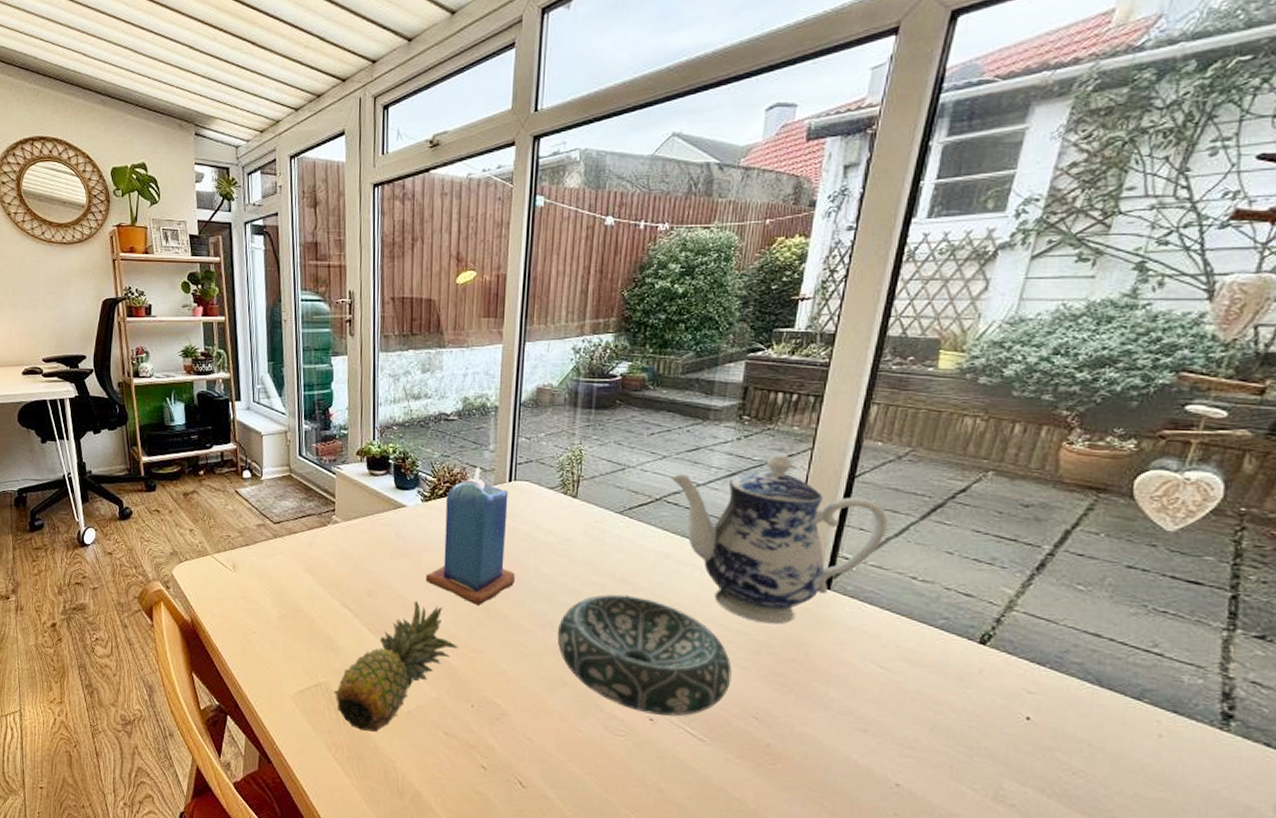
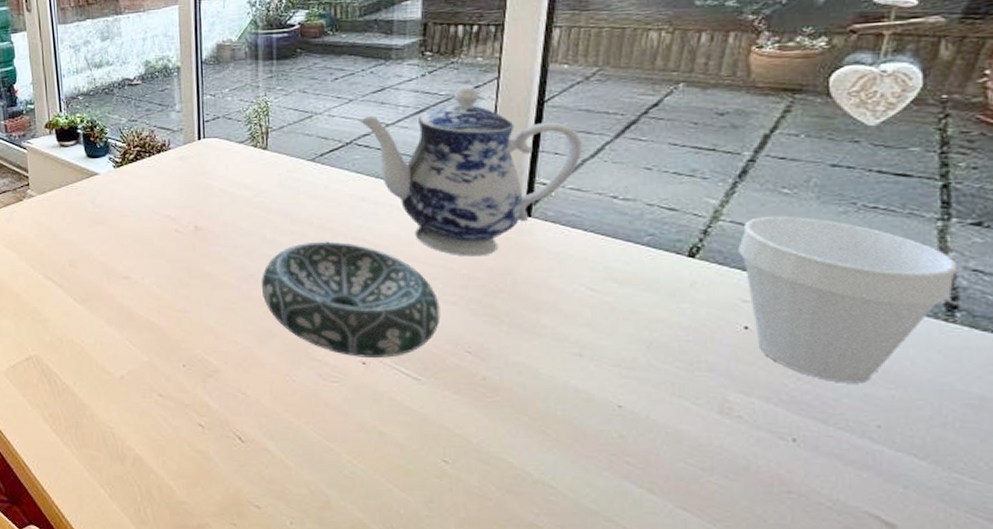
fruit: present [333,601,458,732] -> none [45,267,164,400]
candle: present [425,467,515,605] -> none [125,128,214,265]
cup: none [1028,610,1238,783] -> present [738,215,958,384]

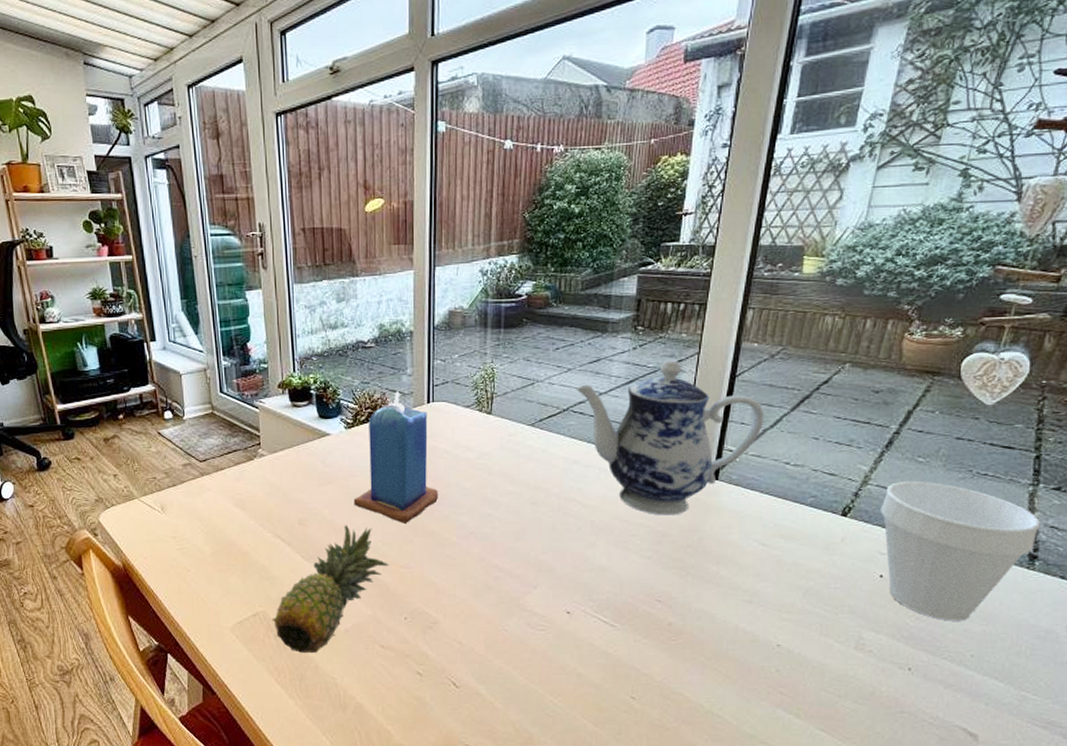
fruit: none [45,267,164,400] -> present [272,525,389,653]
candle: none [125,128,214,265] -> present [353,391,438,523]
decorative bowl: present [261,241,441,358] -> none [480,501,637,607]

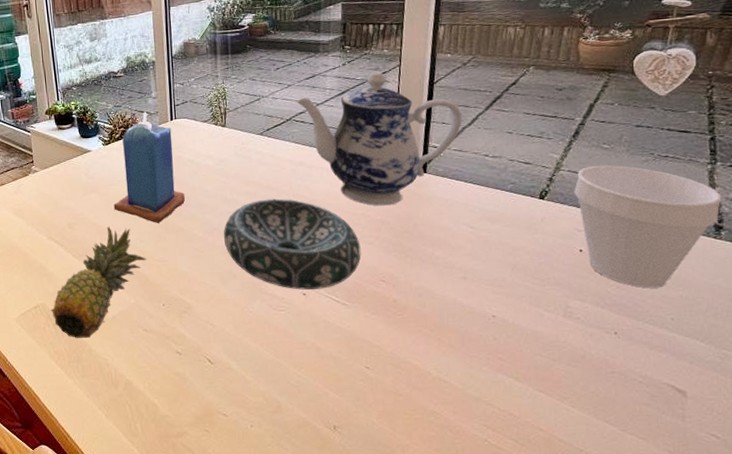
decorative bowl: none [480,501,637,607] -> present [223,198,361,290]

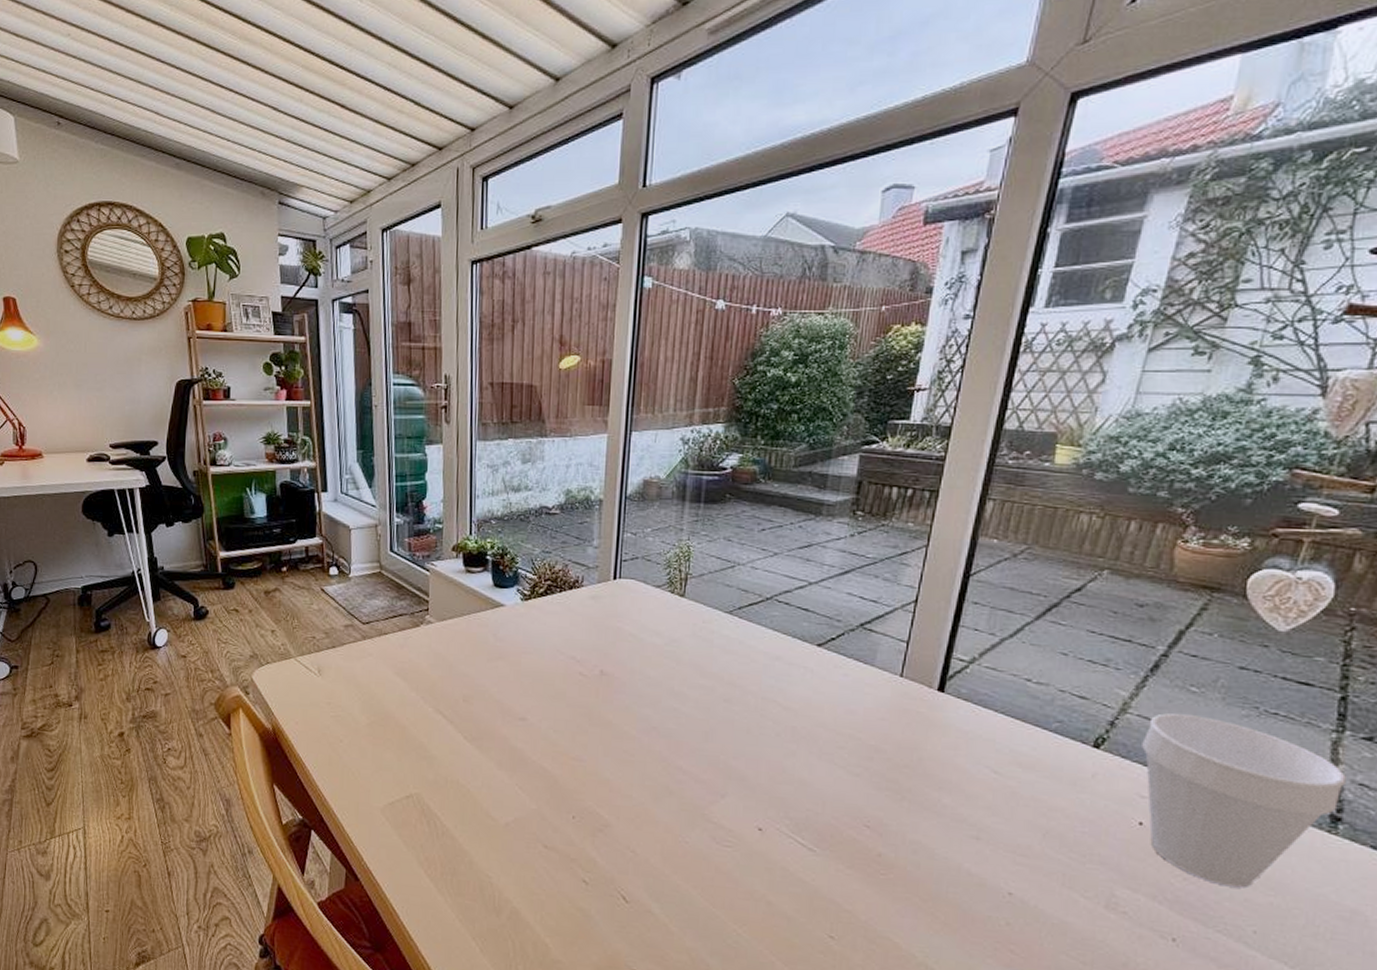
fruit: present [50,227,147,338] -> none [426,706,559,846]
candle: present [113,112,185,223] -> none [525,564,619,711]
decorative bowl: present [223,198,361,290] -> none [663,698,843,826]
teapot: present [296,72,463,206] -> none [782,550,1003,729]

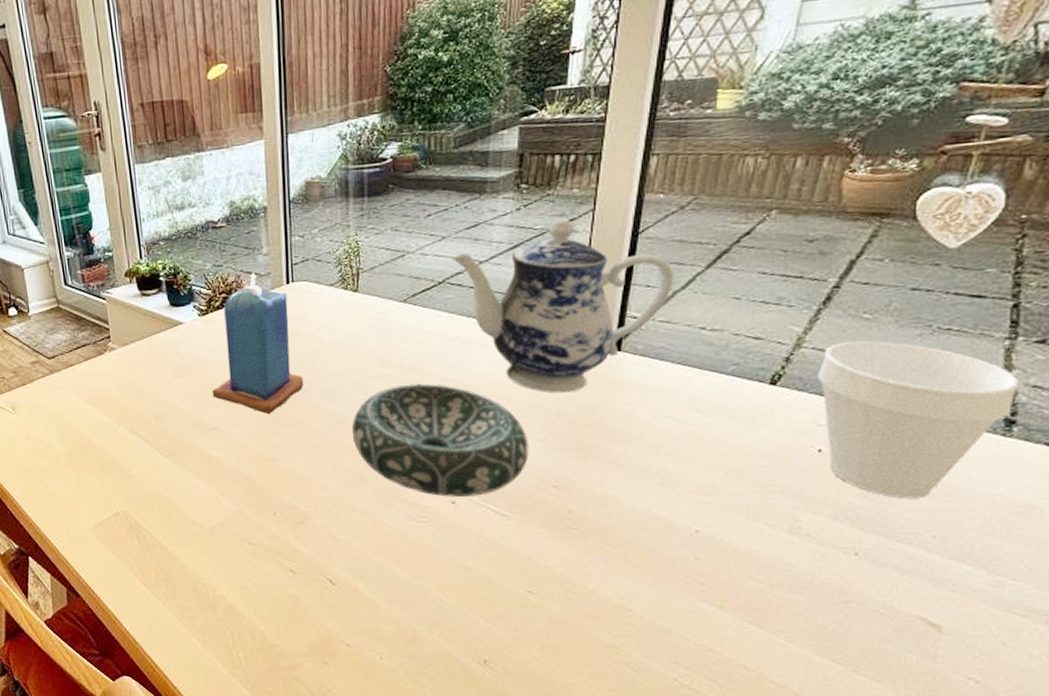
candle: none [525,564,619,711] -> present [212,272,303,414]
decorative bowl: none [663,698,843,826] -> present [351,383,529,497]
teapot: none [782,550,1003,729] -> present [452,218,674,393]

